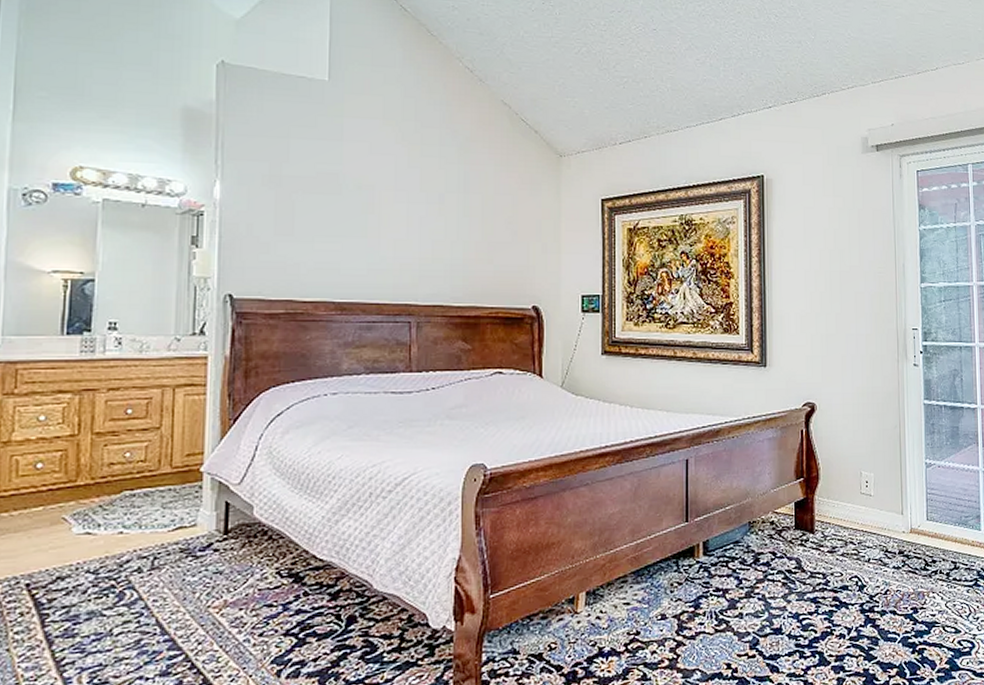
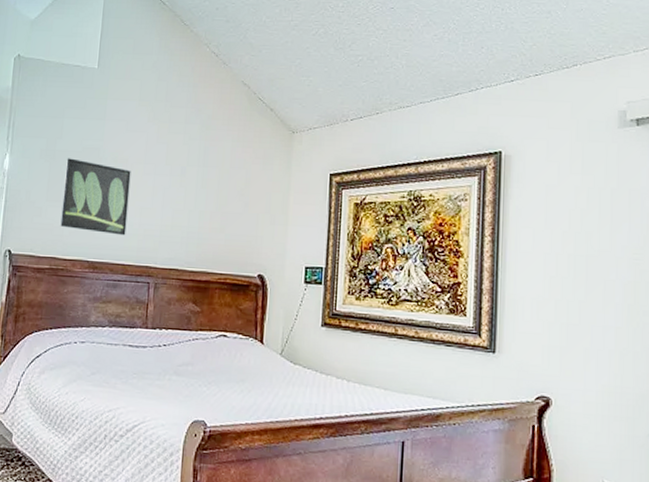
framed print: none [295,185,380,272] -> present [60,158,131,236]

